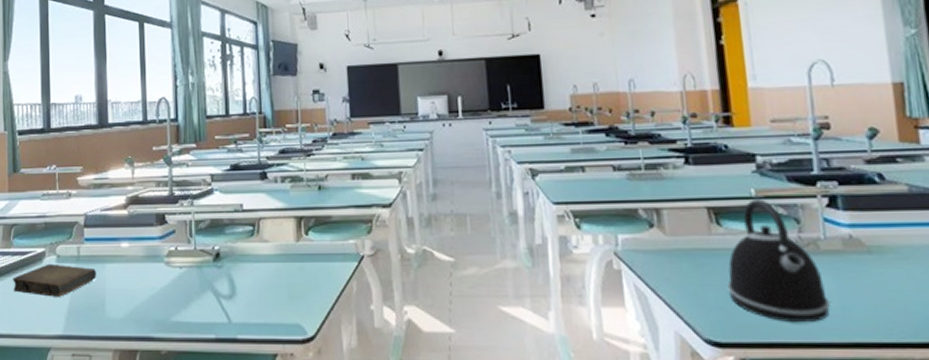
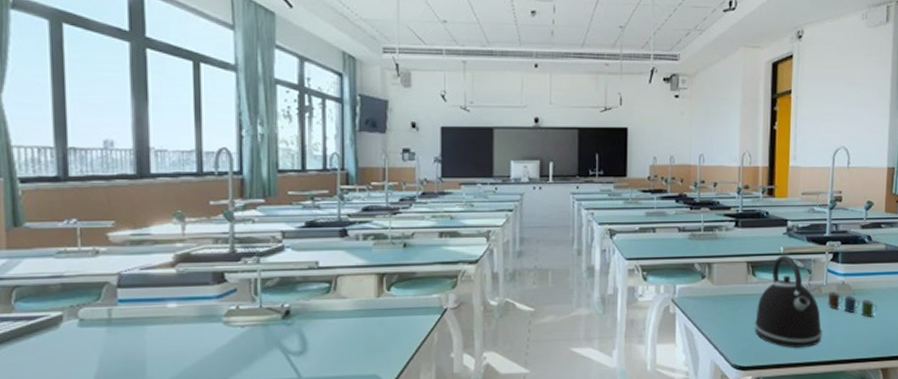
book: present [13,263,96,297] -> none [16,328,134,364]
cup: none [830,247,911,286] -> present [827,291,877,318]

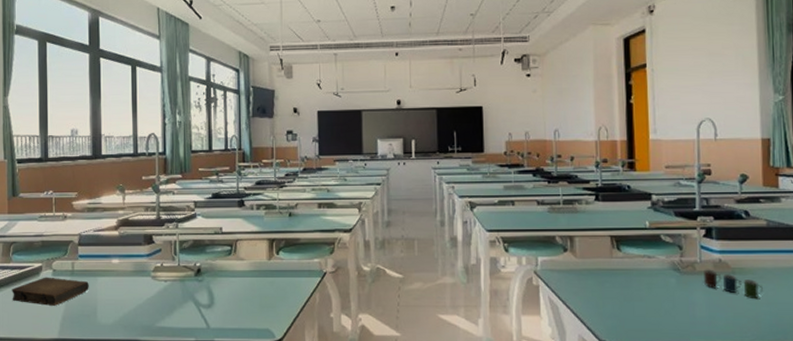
book: none [16,328,134,364] -> present [12,277,89,306]
kettle: present [754,255,823,348] -> none [622,230,700,327]

